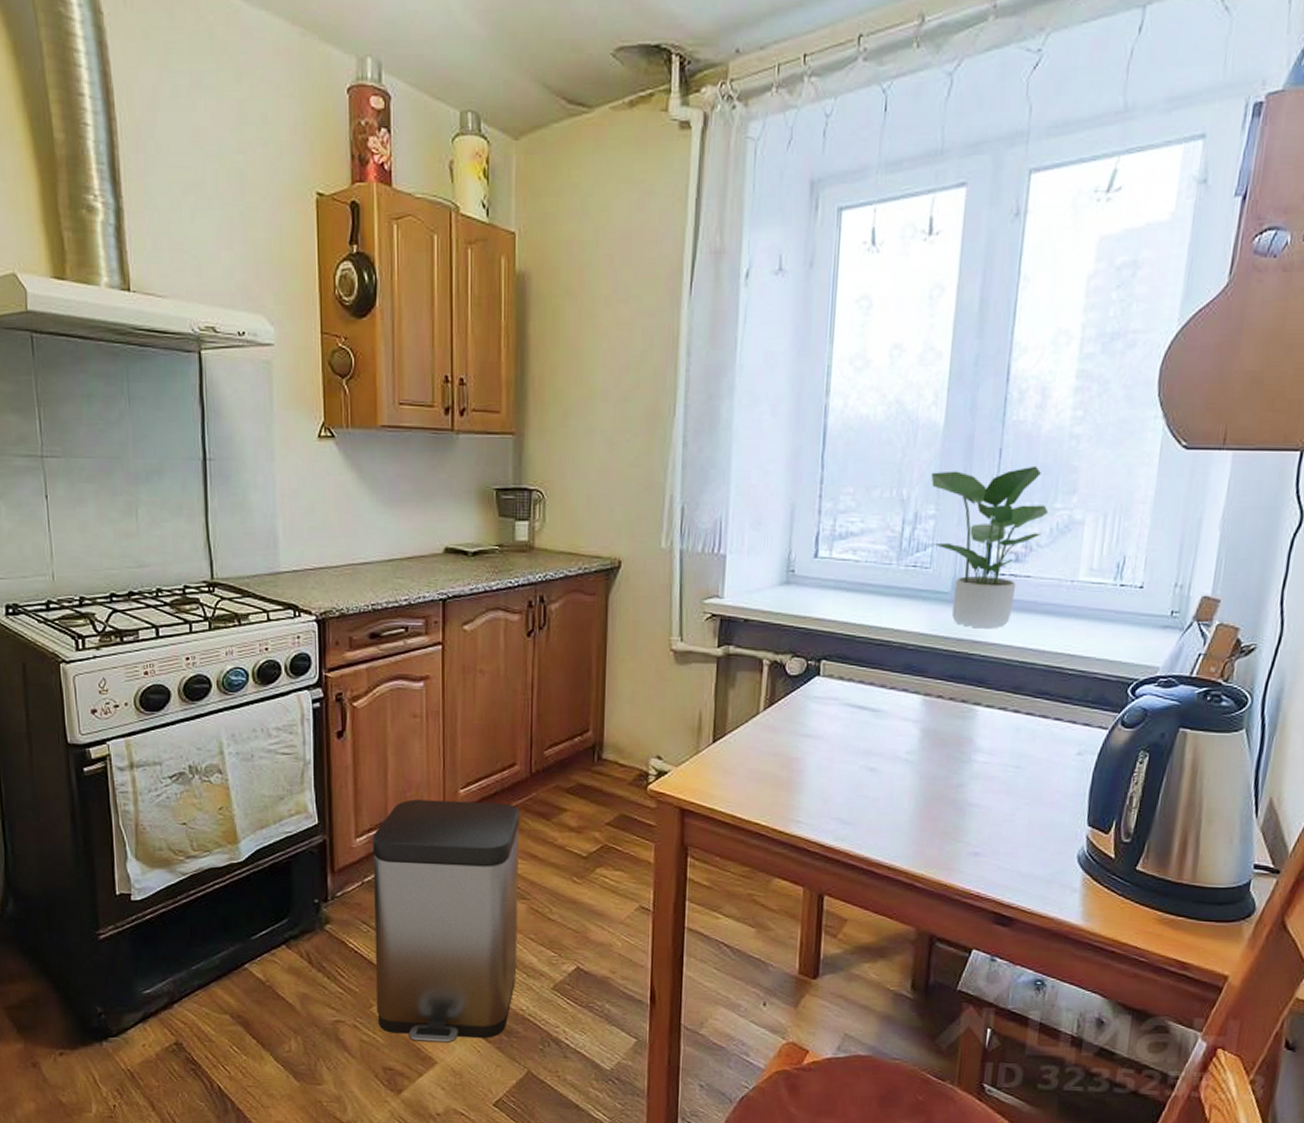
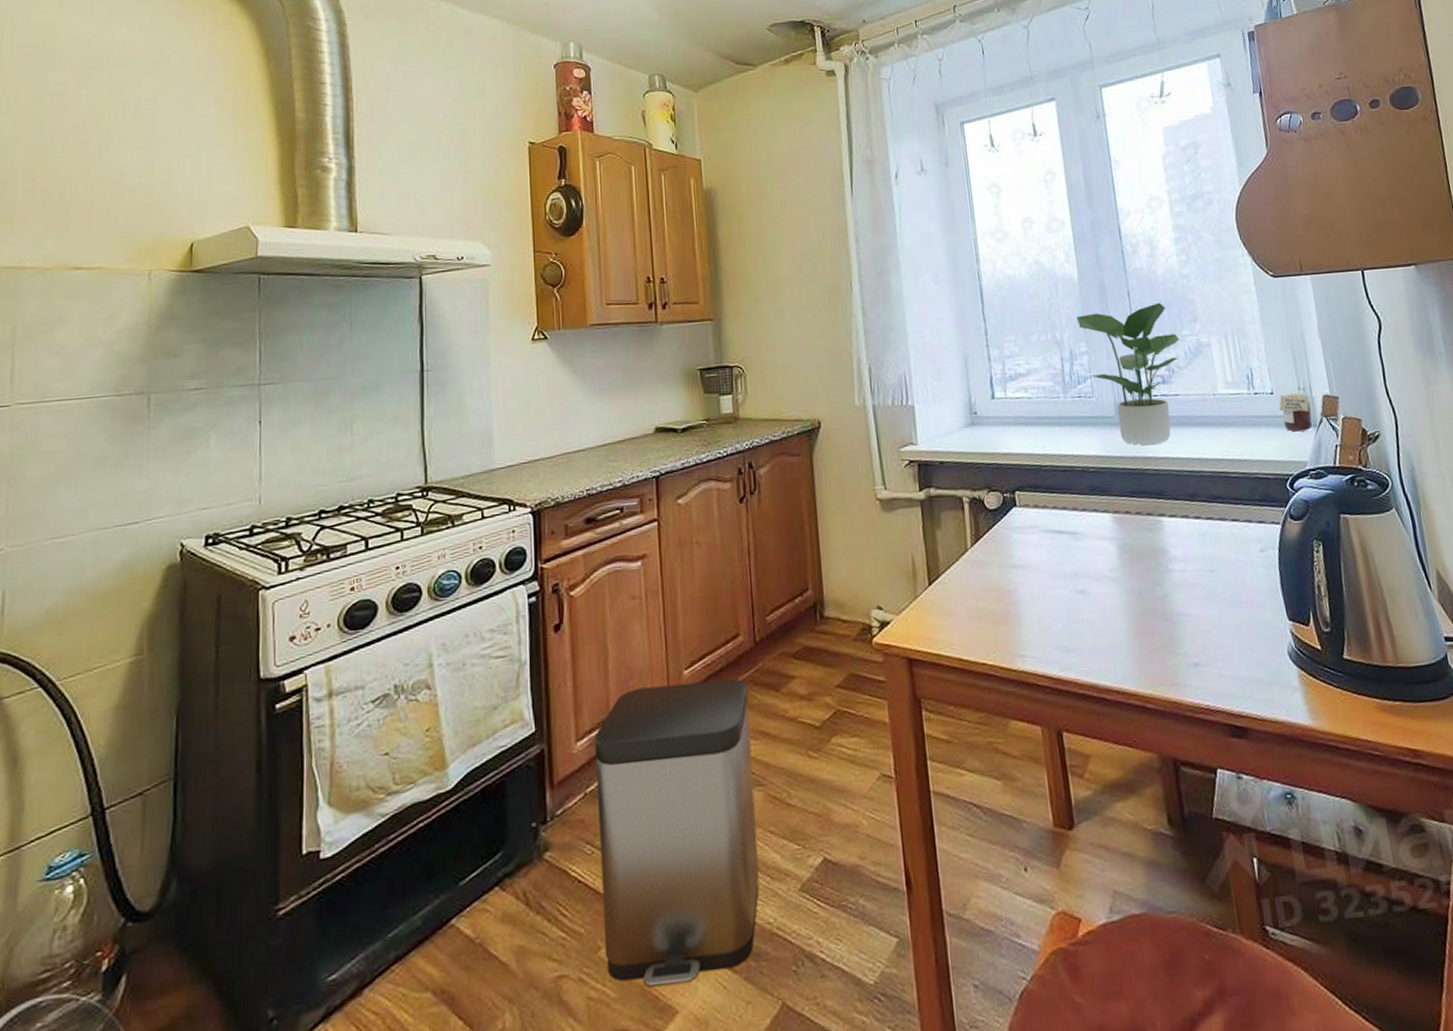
jar: none [1144,589,1185,634] -> present [1279,392,1313,432]

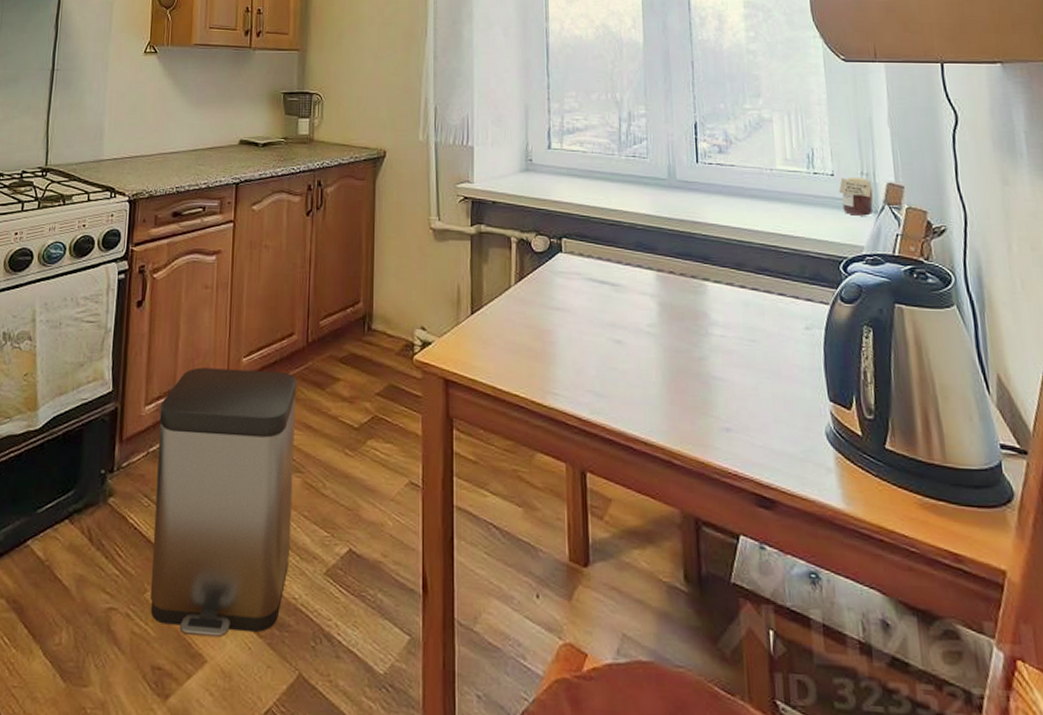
potted plant: present [1076,302,1179,446] -> none [637,74,740,211]

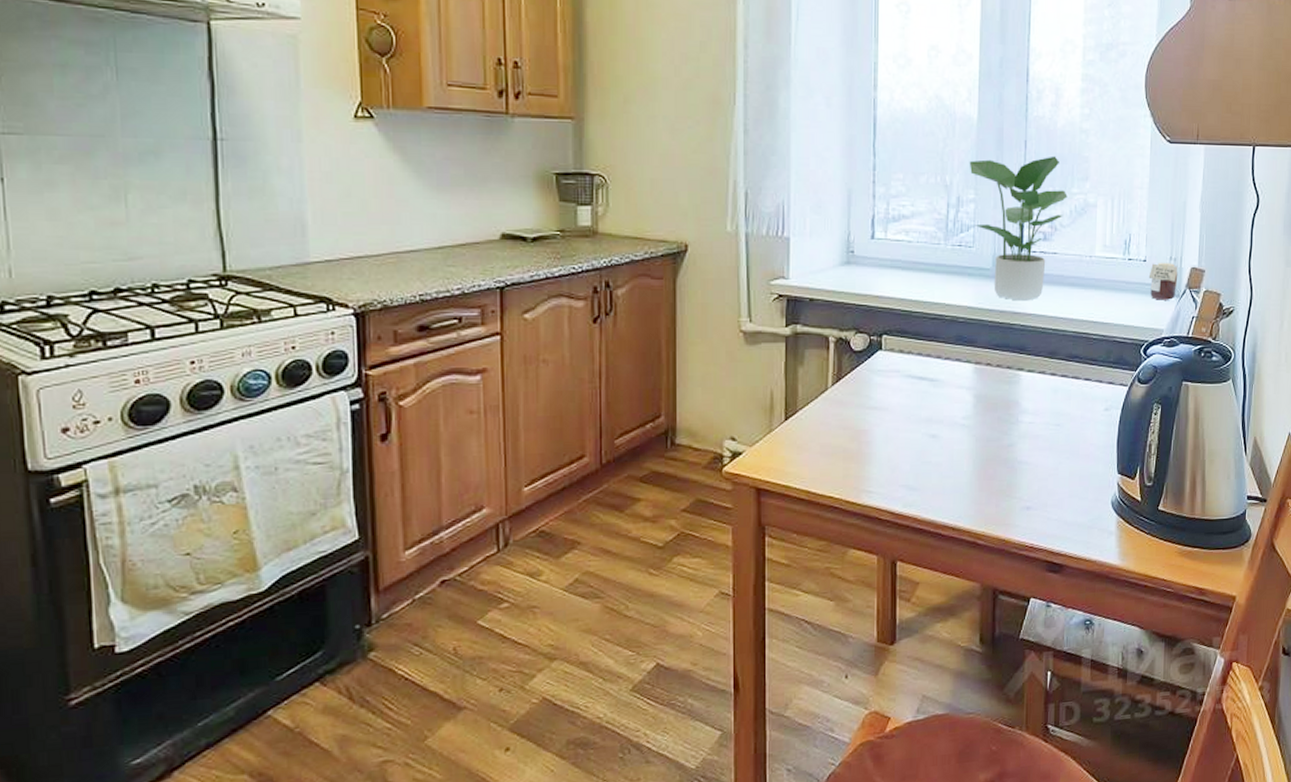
pedal bin: present [150,367,296,638] -> none [424,498,592,772]
potted plant: none [637,74,740,211] -> present [969,155,1068,301]

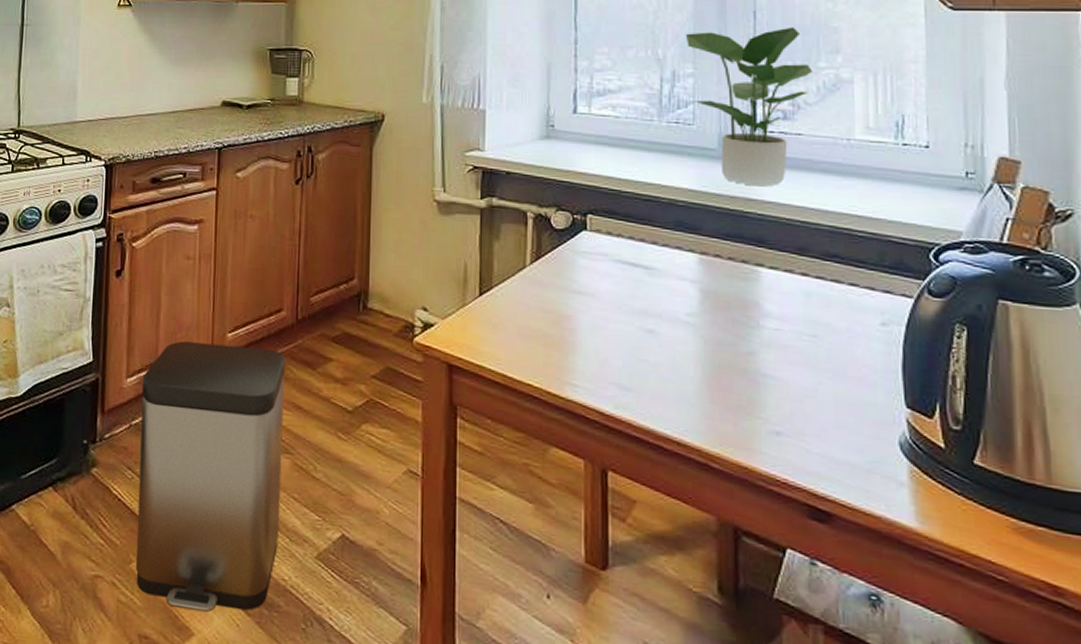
pedal bin: none [424,498,592,772] -> present [135,341,285,613]
jar: present [1148,262,1178,300] -> none [934,149,979,196]

